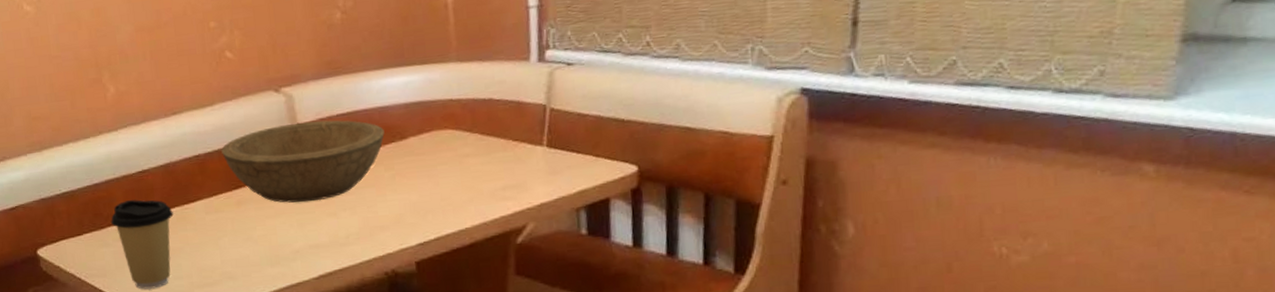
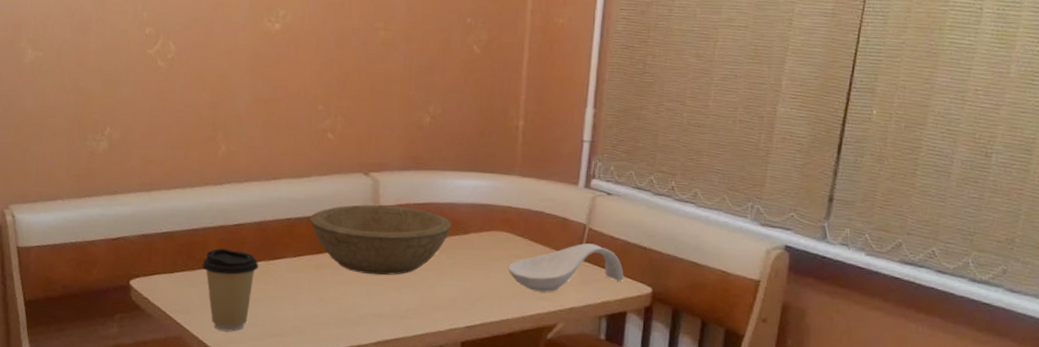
spoon rest: none [458,125,601,192] -> present [508,243,624,292]

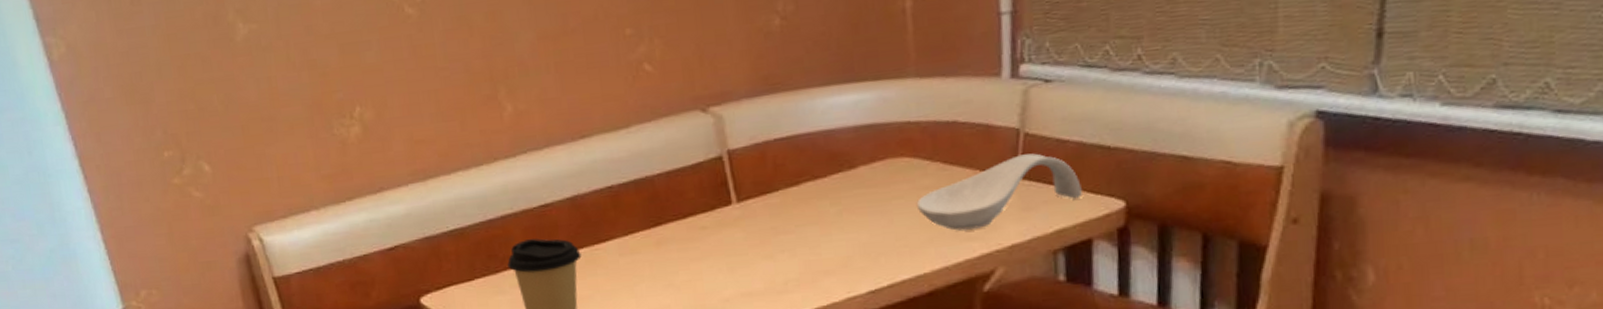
bowl: present [310,204,451,276] -> none [638,145,830,243]

